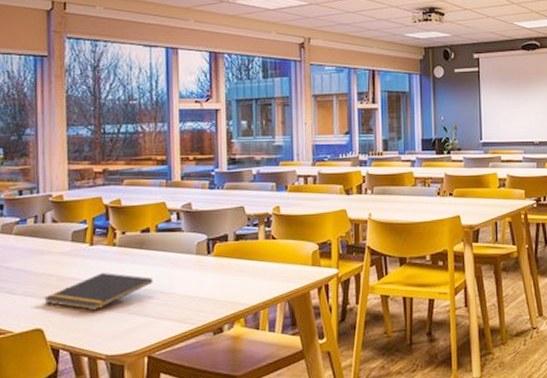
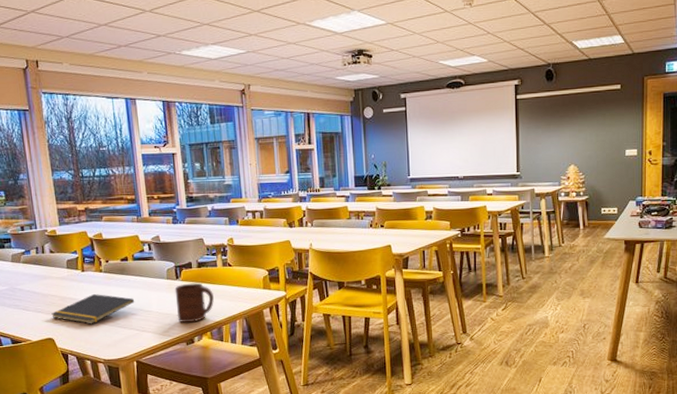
cup: none [204,259,251,307] -> present [174,283,214,322]

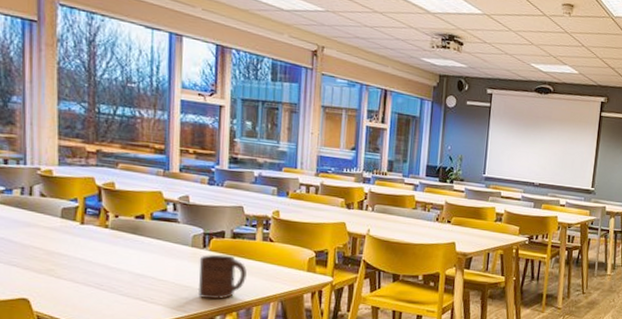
notepad: present [51,294,135,324] -> none [31,252,146,288]

